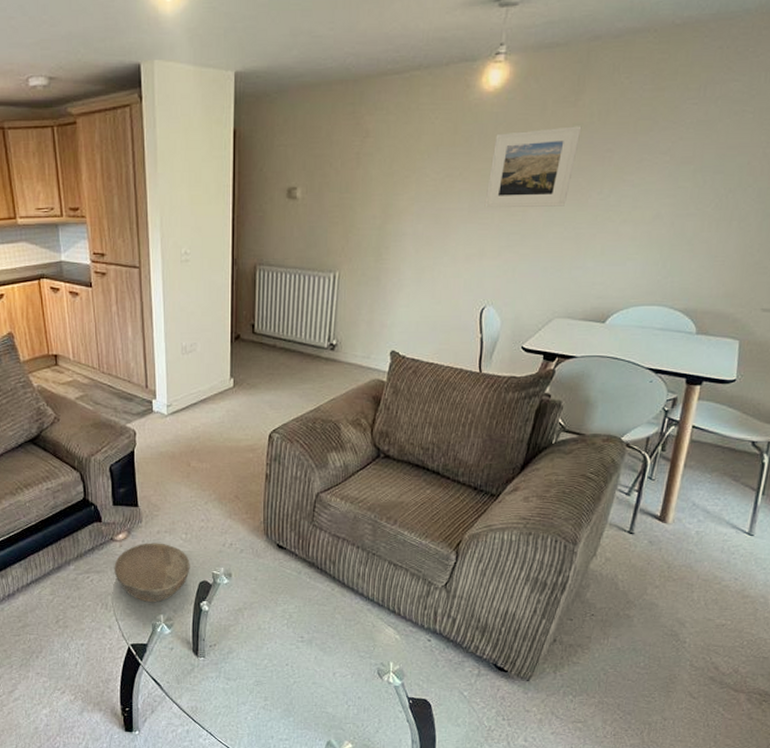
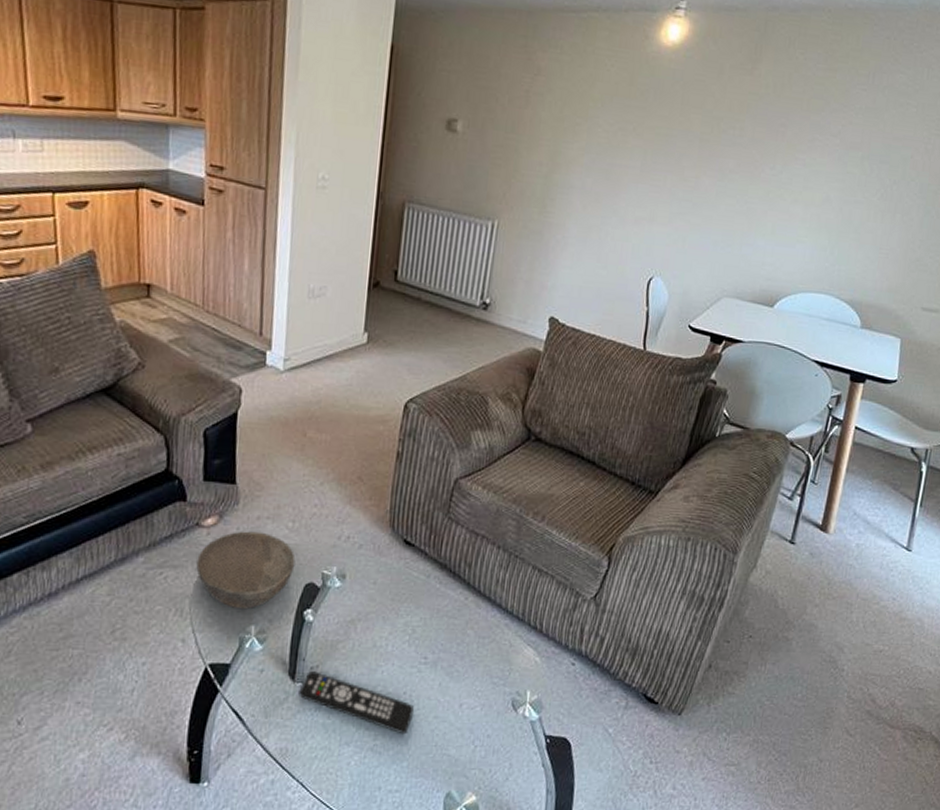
remote control: none [202,648,295,697] -> present [299,670,414,735]
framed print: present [484,126,582,207] -> none [657,91,758,178]

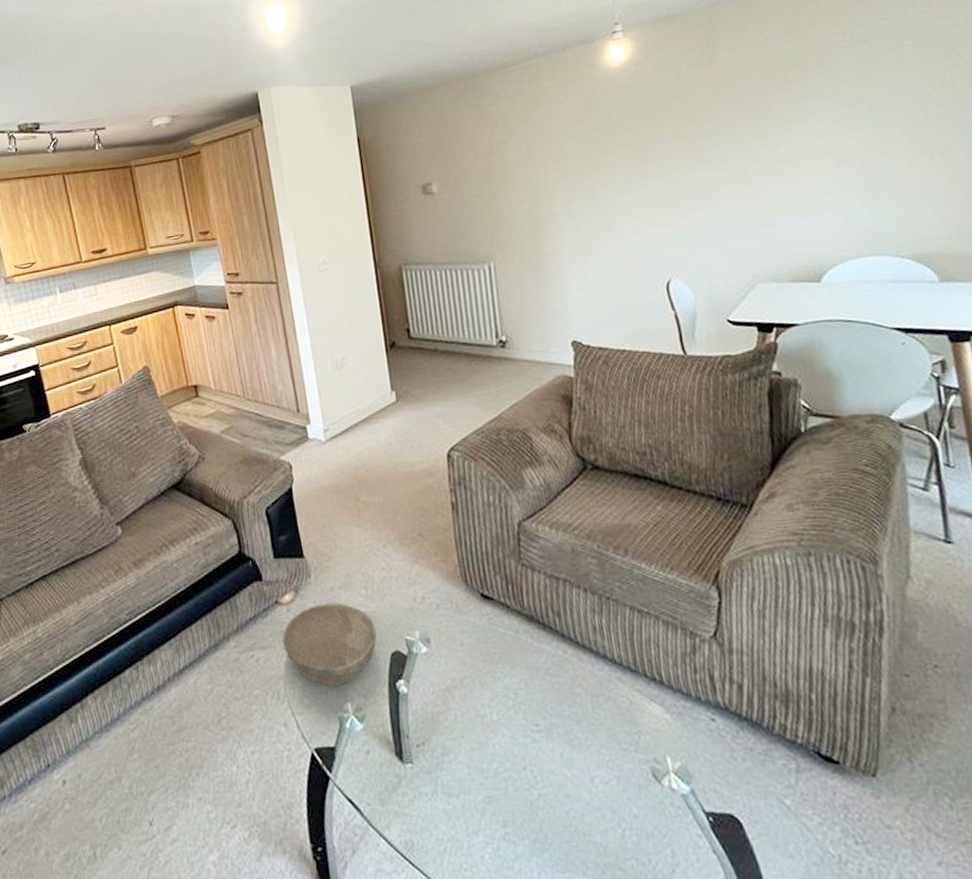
remote control: present [299,670,414,735] -> none [410,748,541,819]

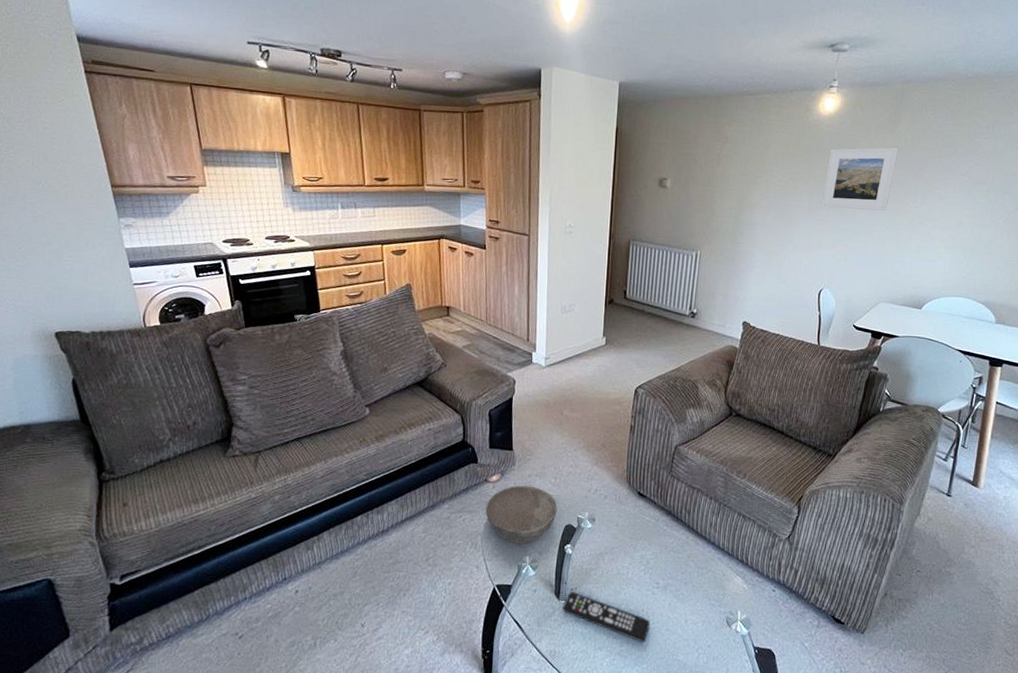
remote control: none [410,748,541,819] -> present [563,591,650,643]
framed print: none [633,84,731,177] -> present [821,147,899,211]

